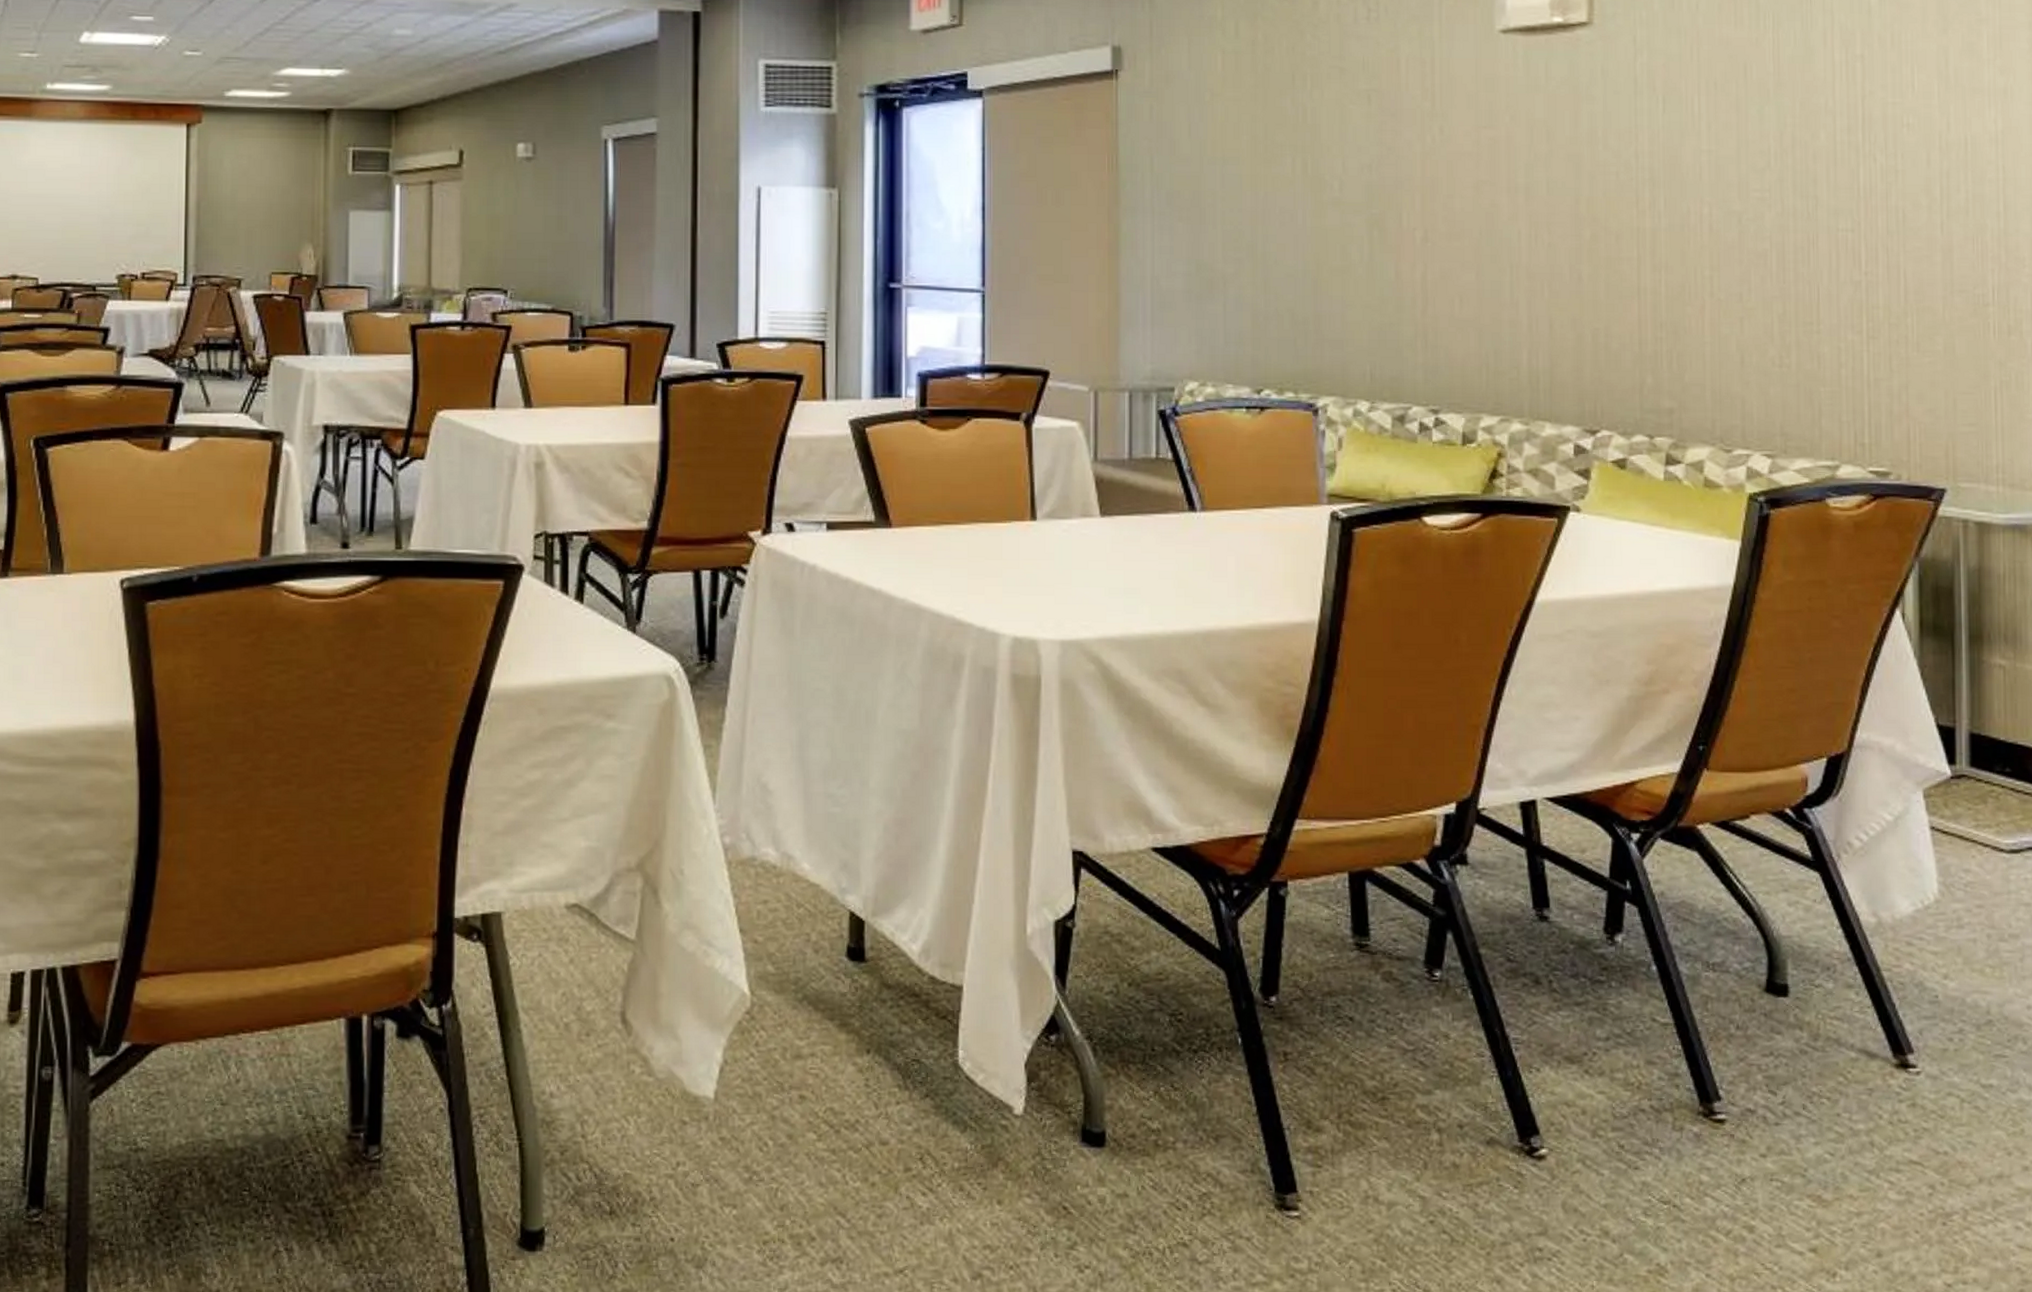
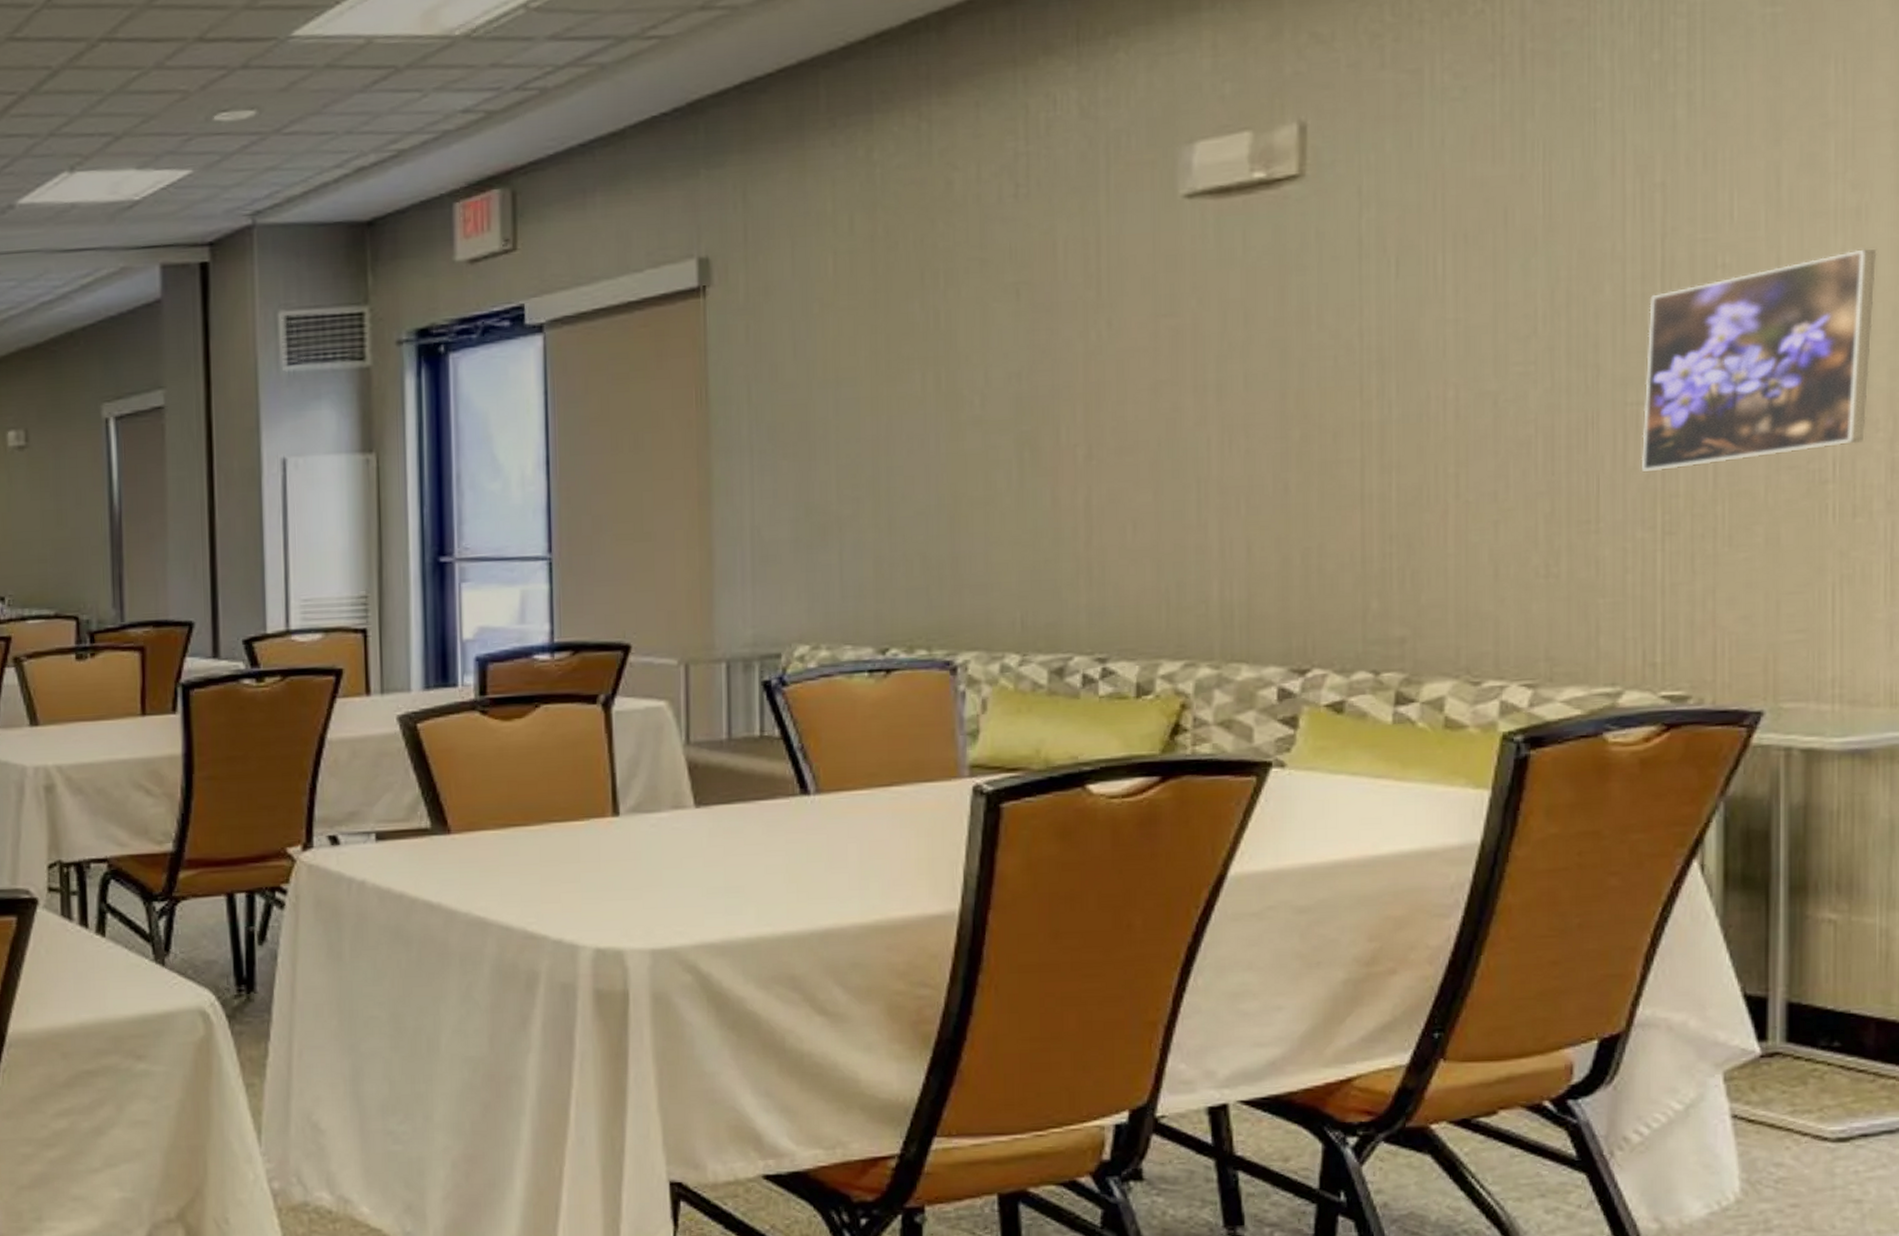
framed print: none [1850,121,2020,287] -> present [1641,249,1877,472]

